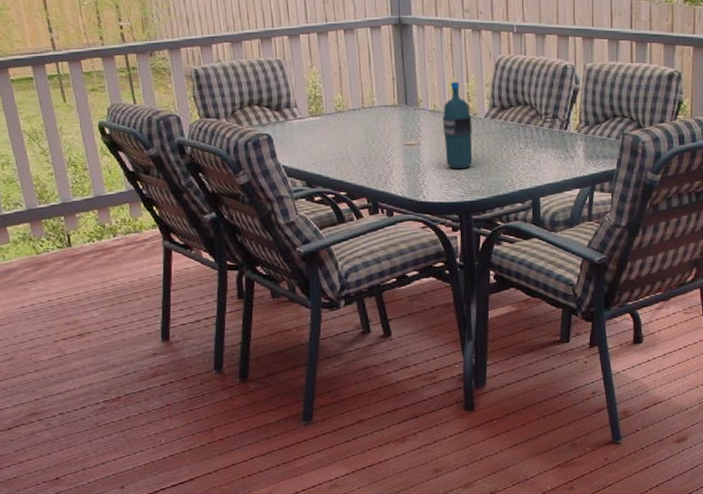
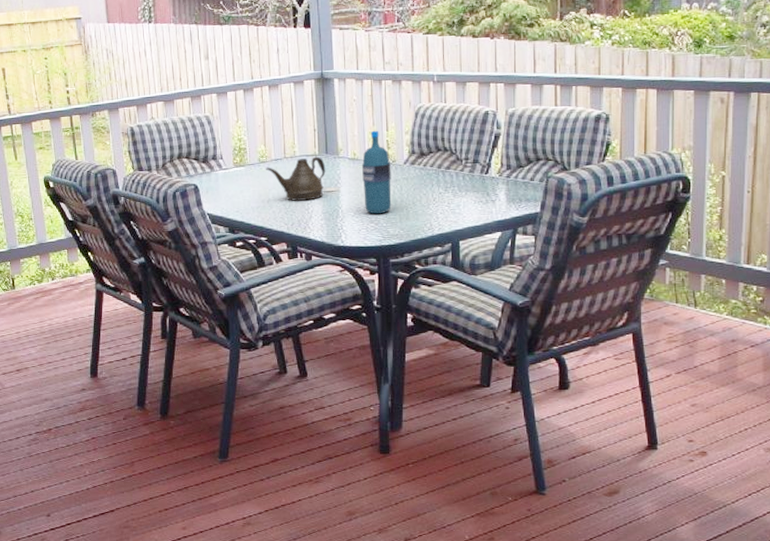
teapot: none [343,107,406,154] -> present [266,156,326,201]

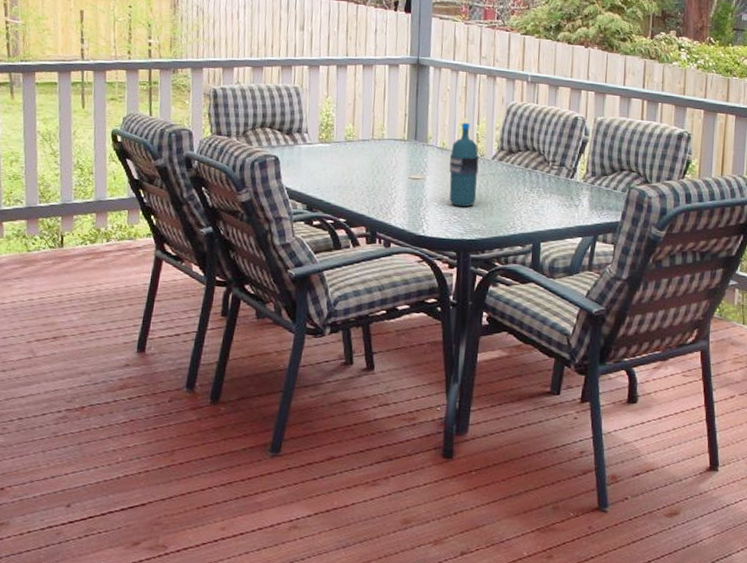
teapot: present [266,156,326,201] -> none [352,141,413,186]

